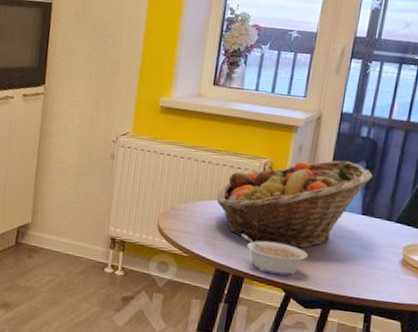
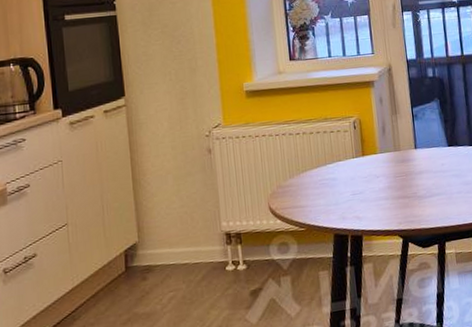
fruit basket: present [216,160,373,248] -> none [318,101,448,198]
legume: present [241,234,308,276] -> none [350,191,413,225]

